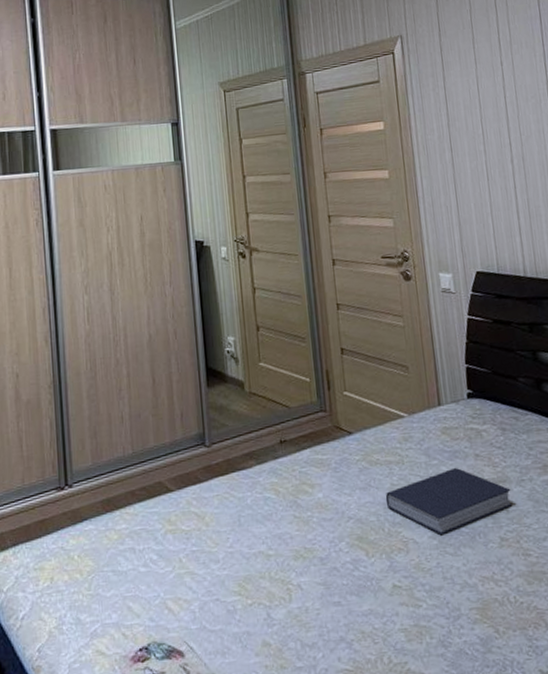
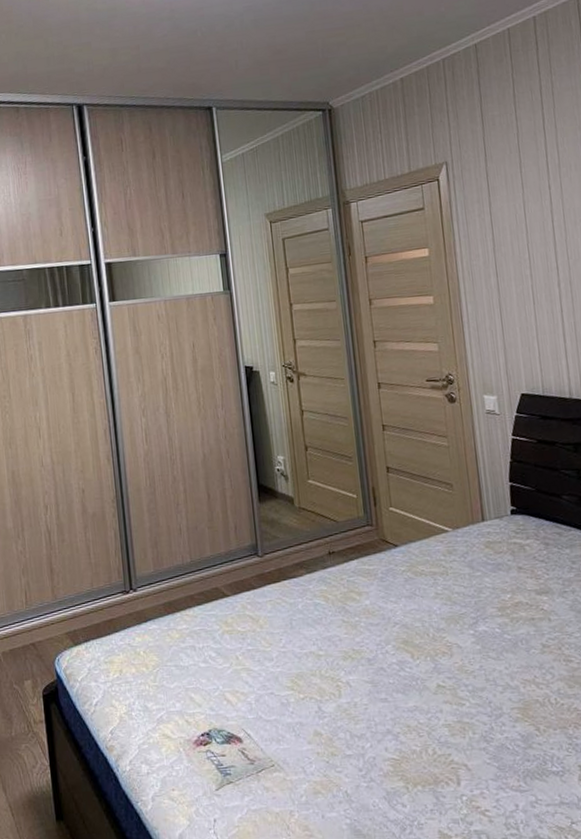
book: present [385,467,513,536] -> none [430,578,555,641]

